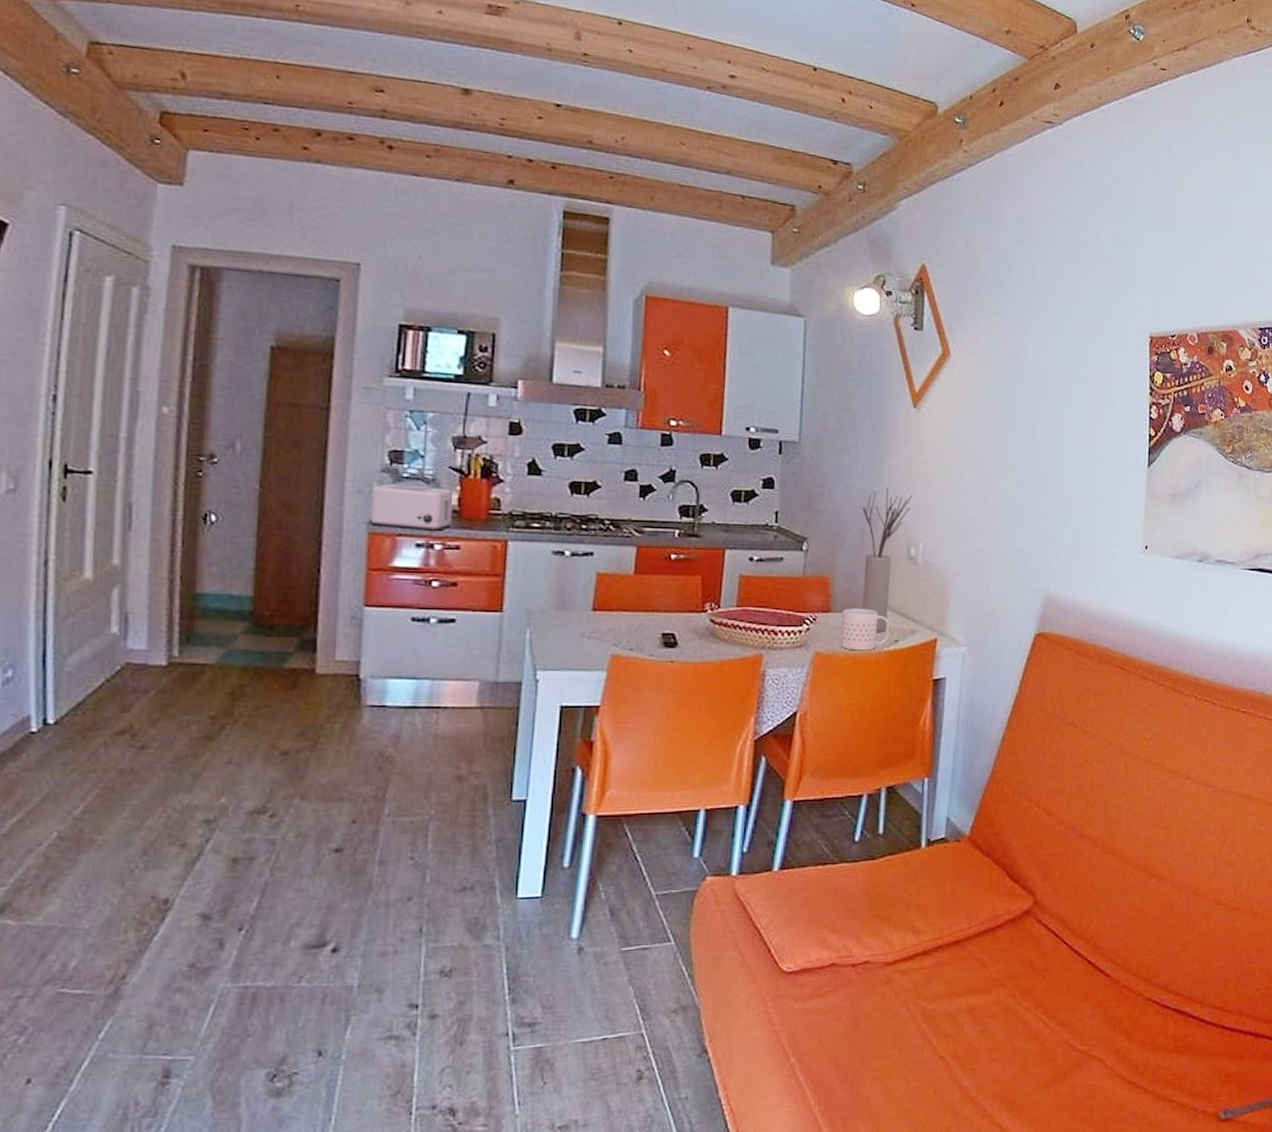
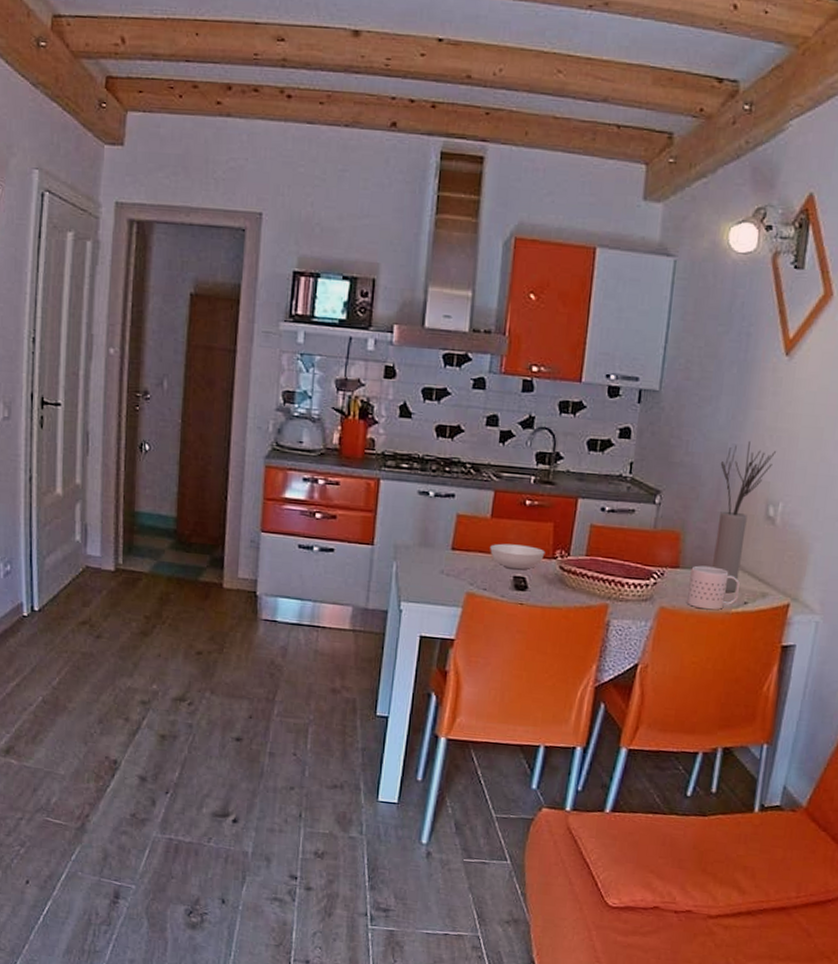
toaster: present [371,483,454,533] -> none [267,421,336,469]
bowl: none [633,600,695,628] -> present [489,543,546,571]

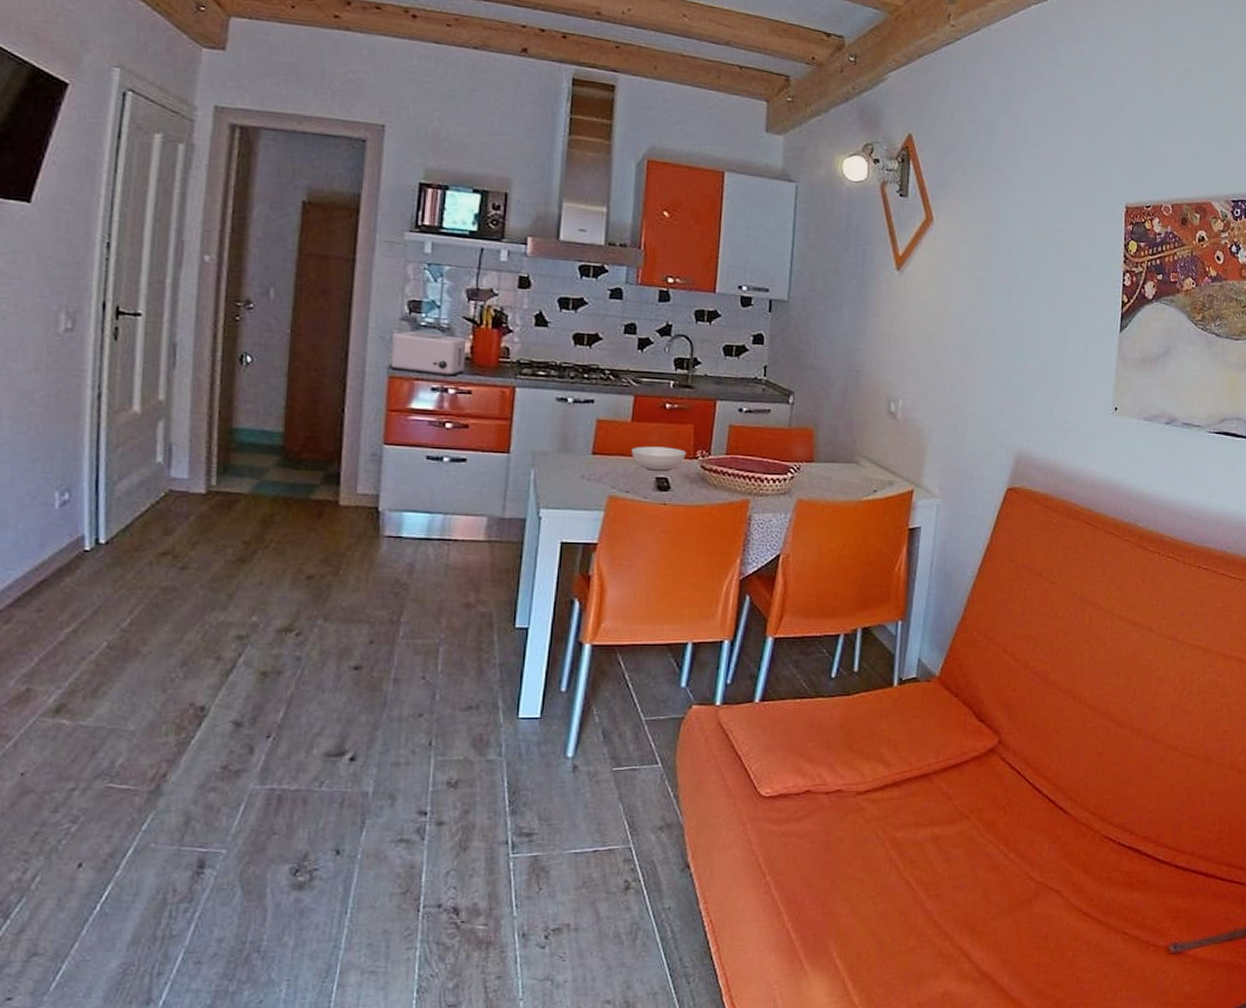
toaster: none [267,421,336,469] -> present [391,331,467,378]
mug: present [687,565,740,611] -> none [823,459,869,500]
vase: present [713,440,777,593] -> none [844,345,895,483]

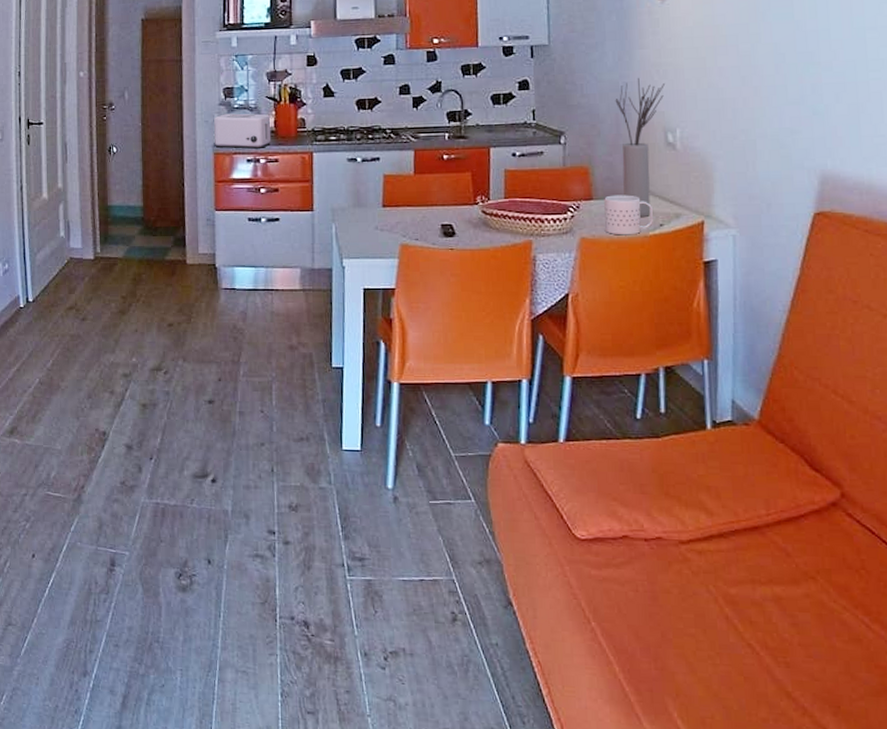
bowl: present [630,446,687,472] -> none [415,195,467,220]
mug: none [823,459,869,500] -> present [604,195,653,236]
vase: none [844,345,895,483] -> present [615,77,666,218]

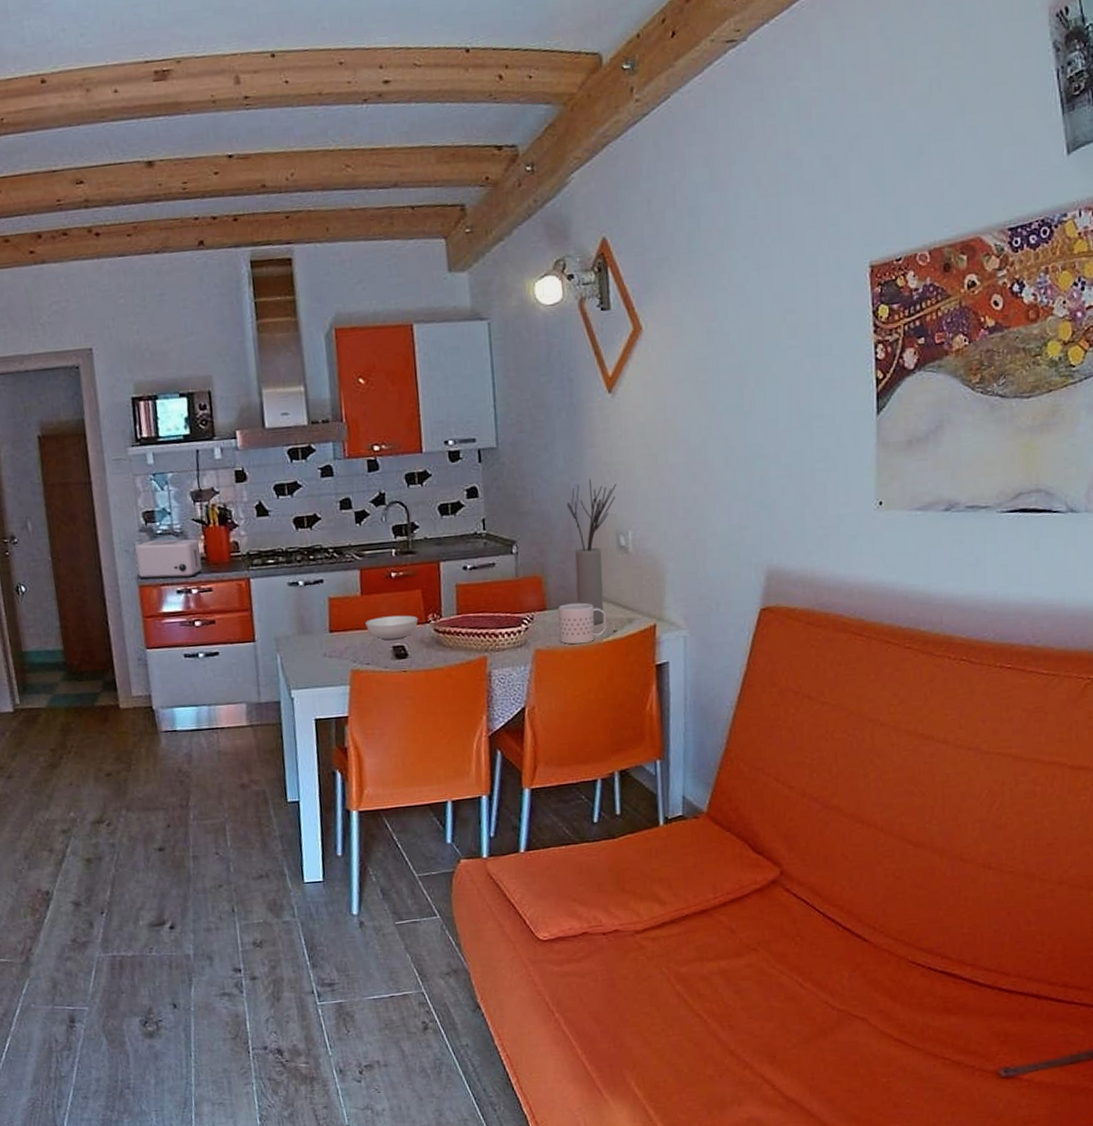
bowl: none [415,195,467,220] -> present [364,615,419,641]

